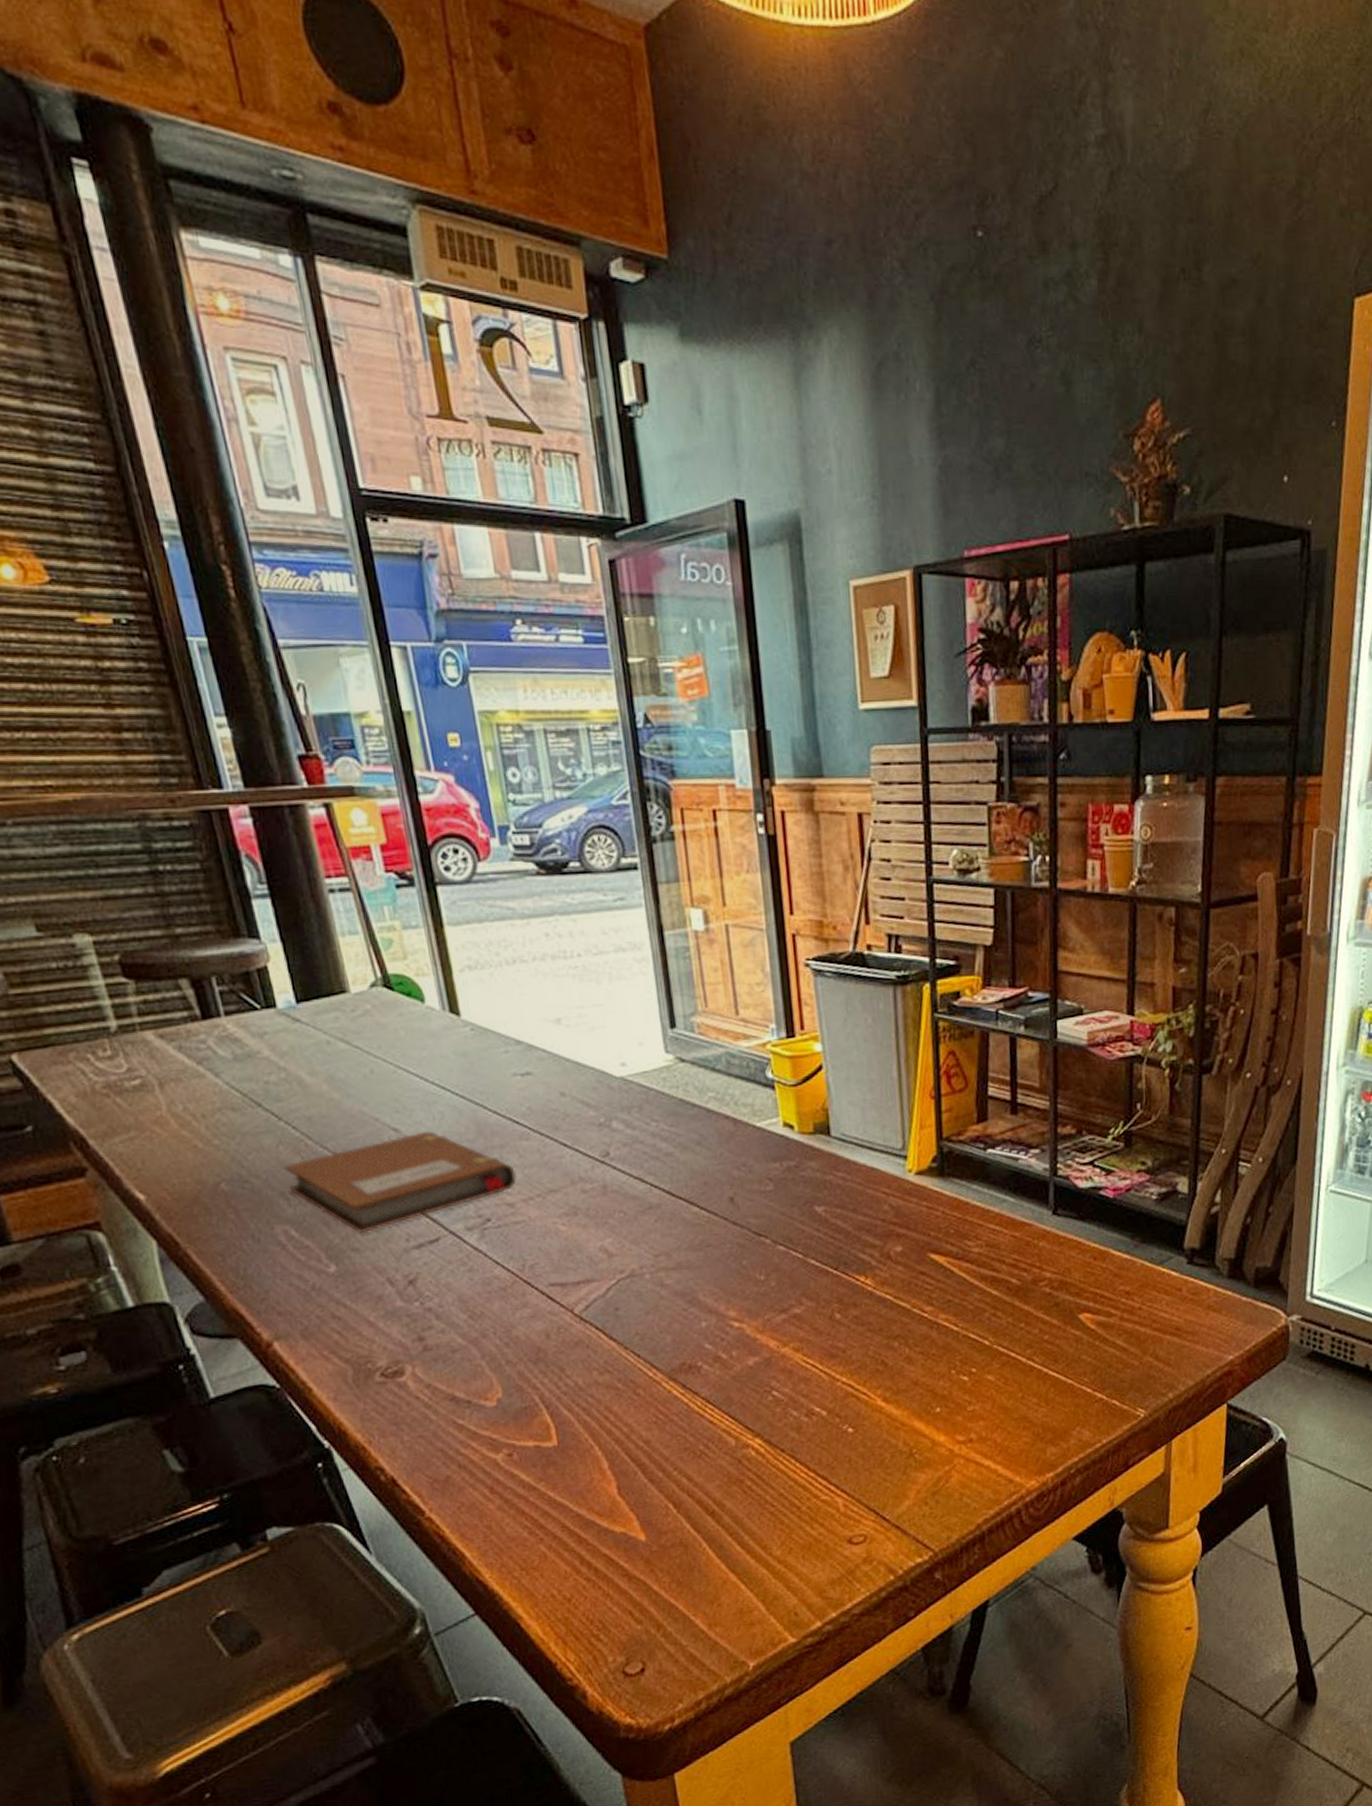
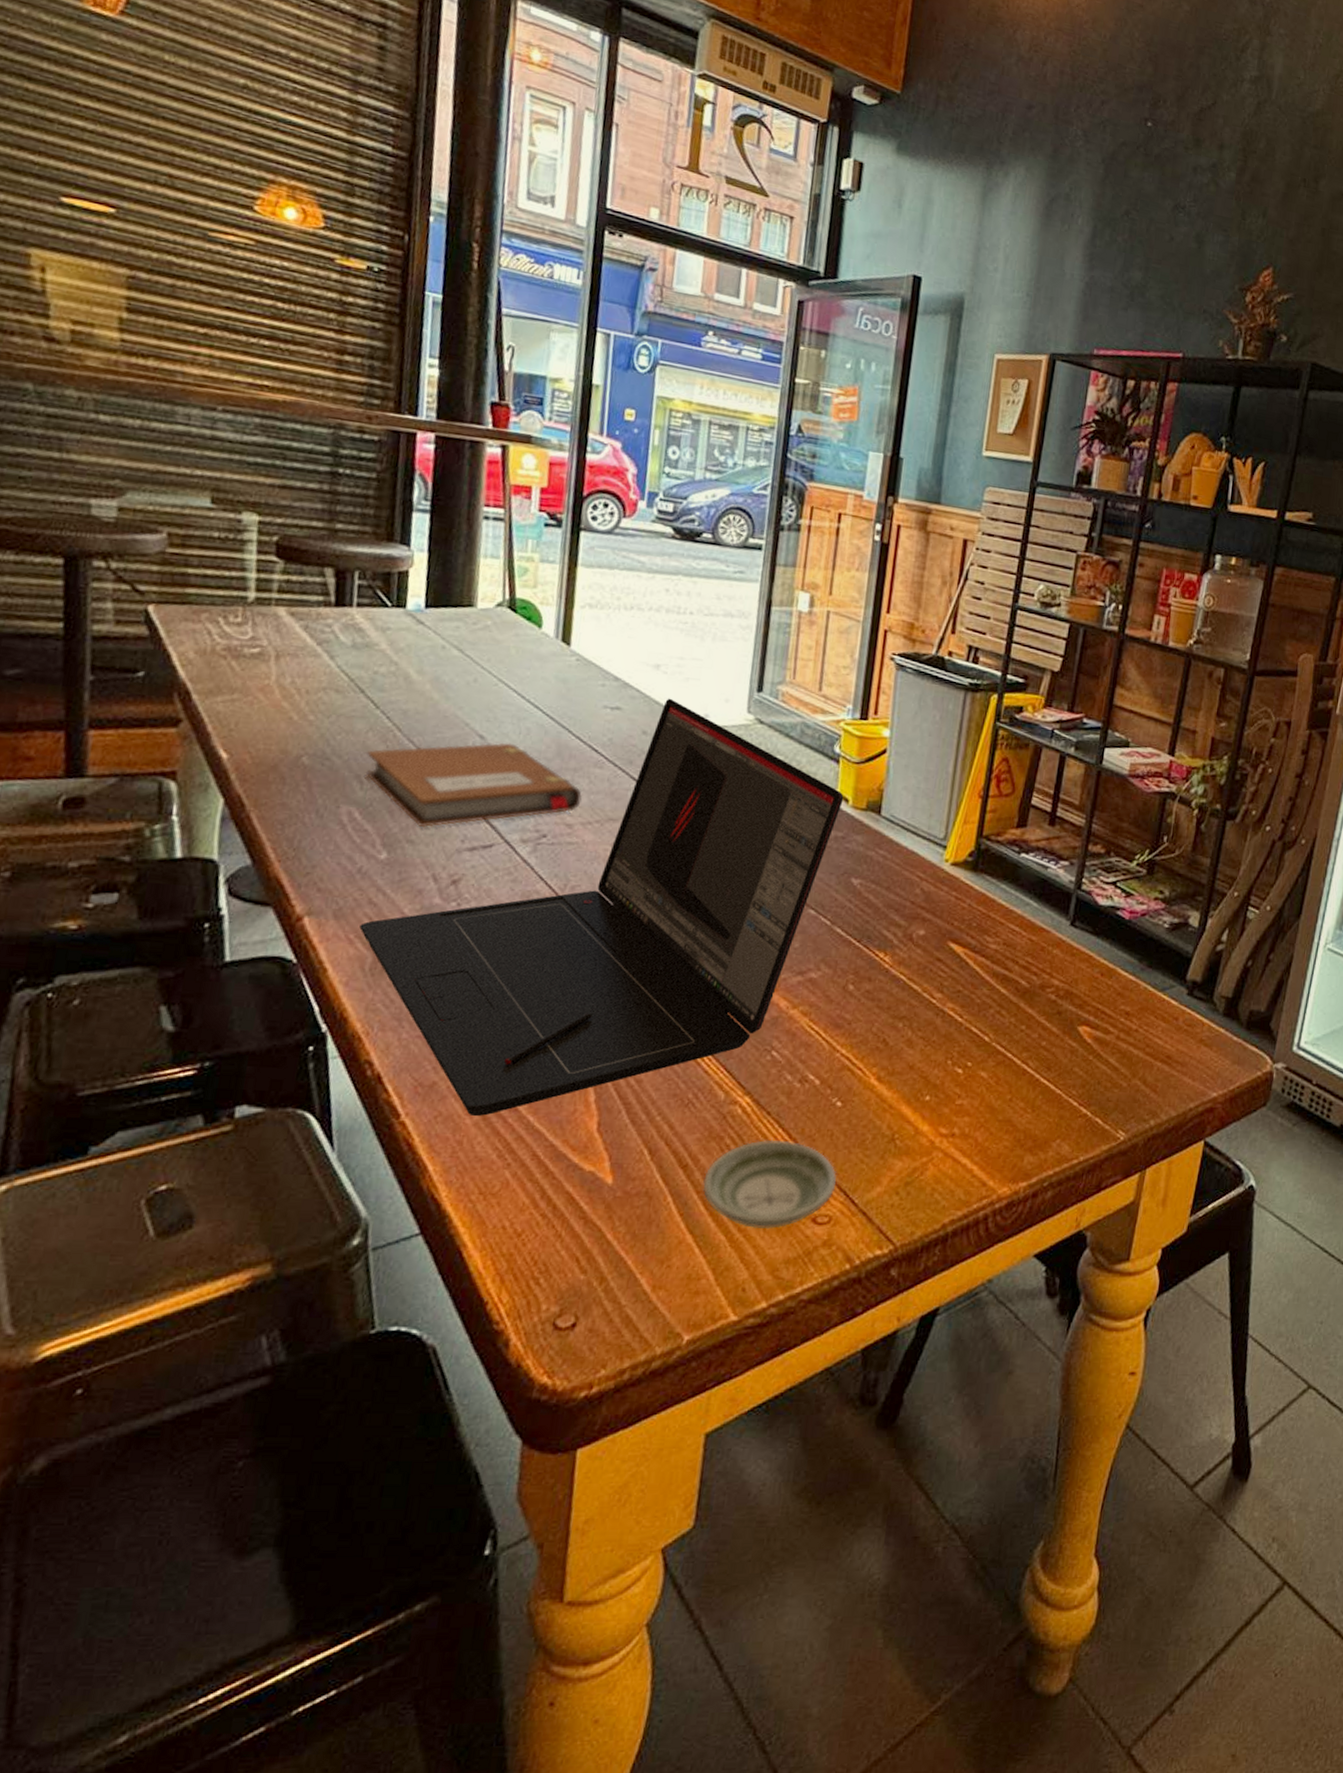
laptop: none [330,1052,789,1501] -> present [359,698,844,1116]
saucer: none [733,1472,864,1558] -> present [702,1139,837,1229]

